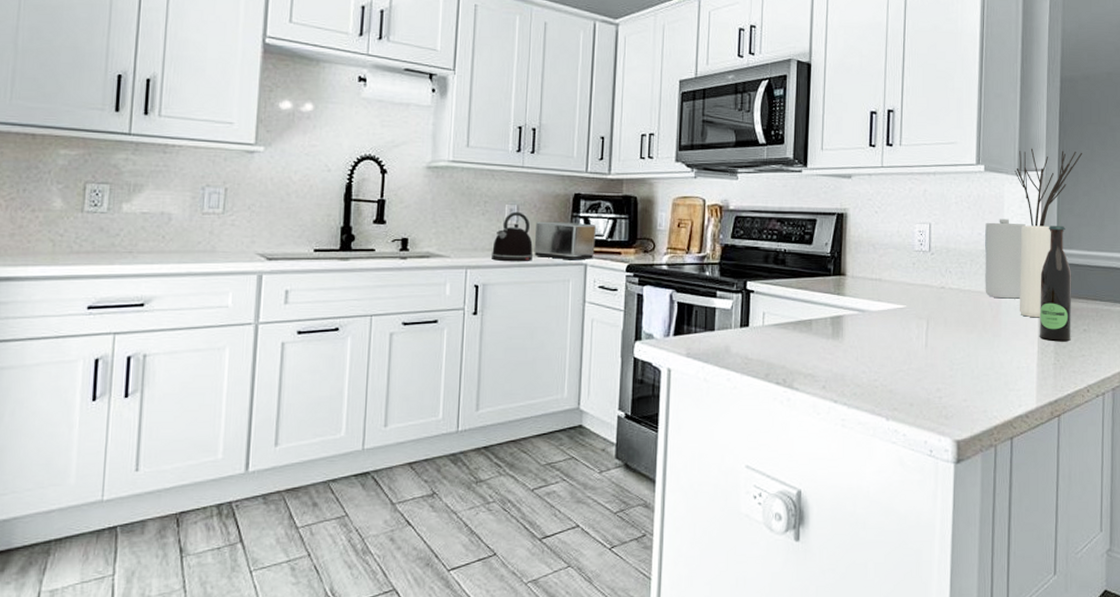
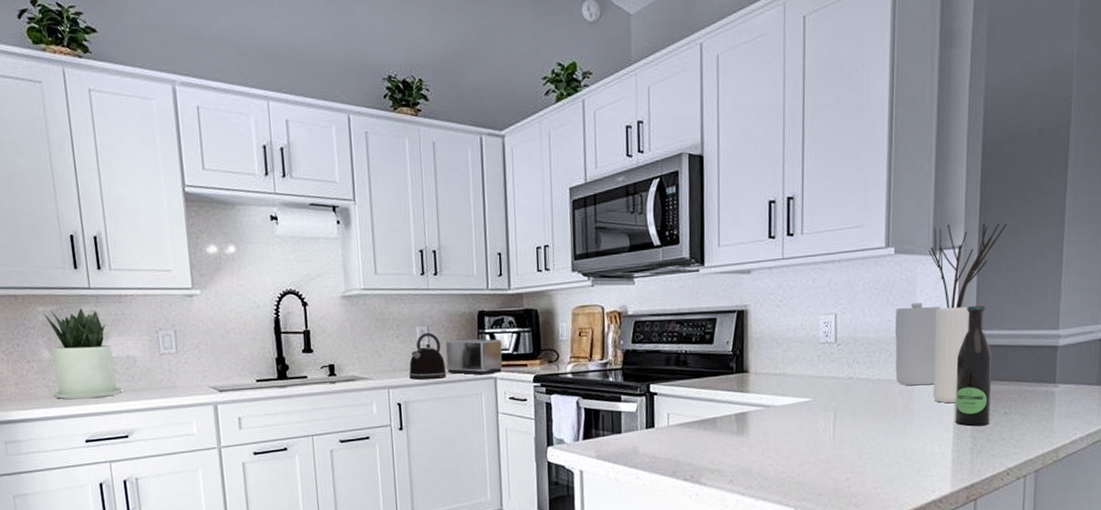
planter: none [55,154,149,258] -> present [43,308,123,400]

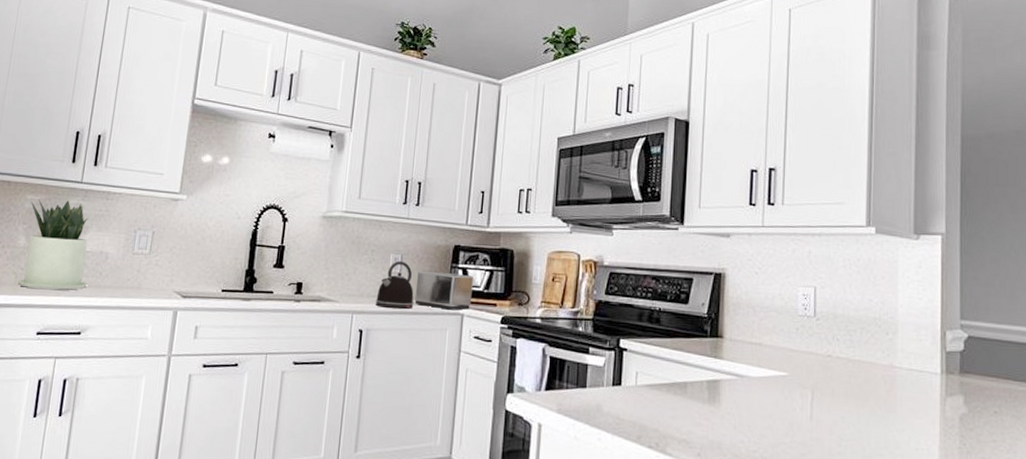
paper towel holder: present [896,303,941,386] -> none [877,285,923,373]
vase: present [929,223,1007,404] -> none [910,210,989,395]
bottle: present [954,306,992,427] -> none [941,294,980,424]

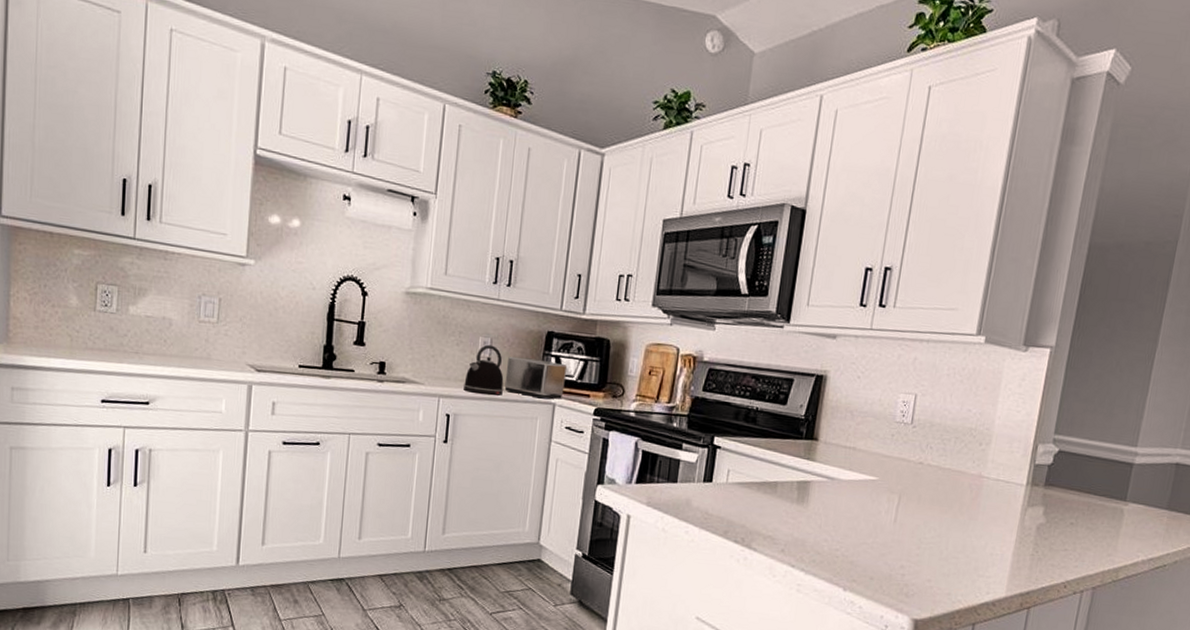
planter: present [17,199,88,290] -> none [73,255,152,357]

